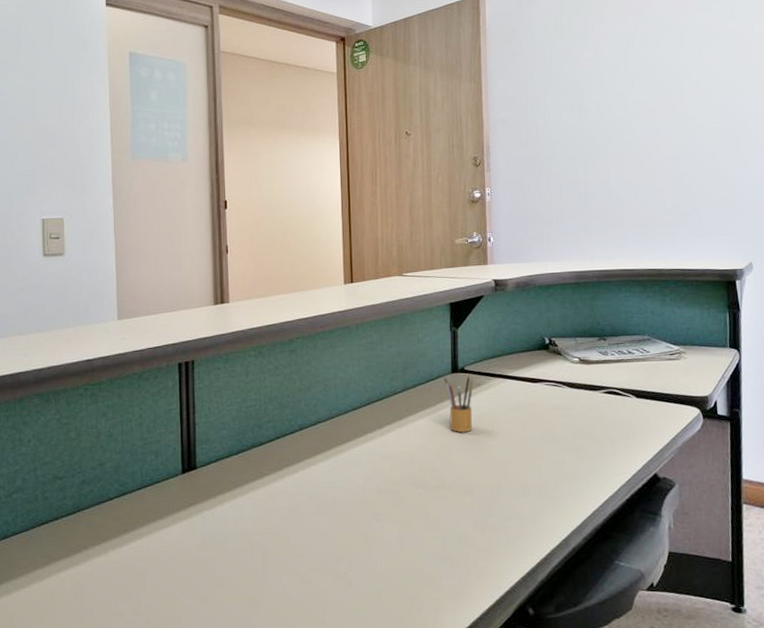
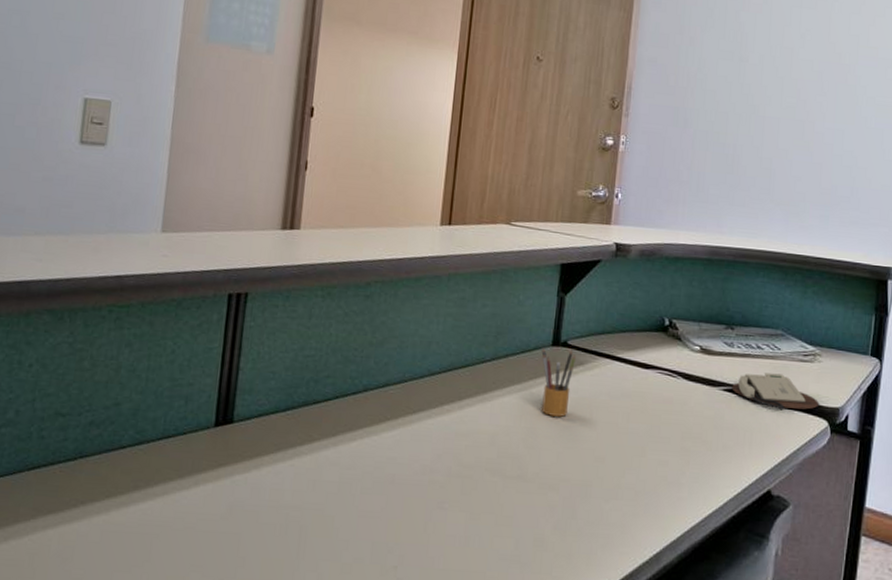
telephone: none [611,373,690,403] -> present [732,373,820,410]

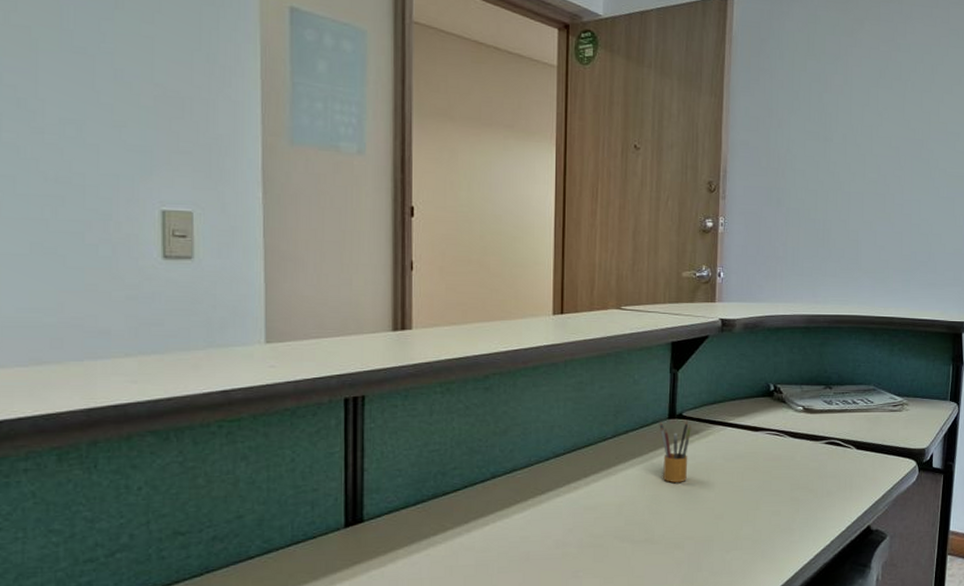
telephone: present [732,373,820,410] -> none [832,424,908,455]

